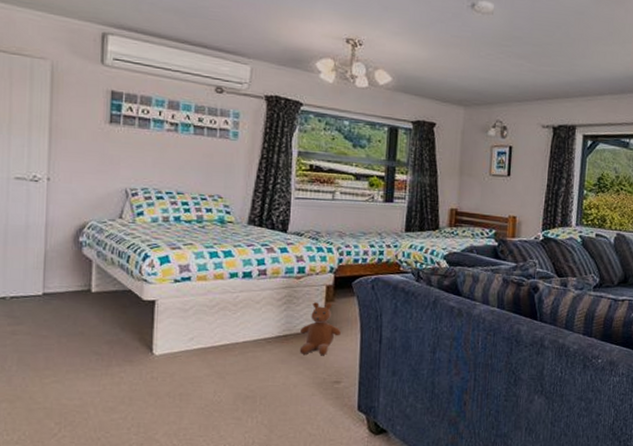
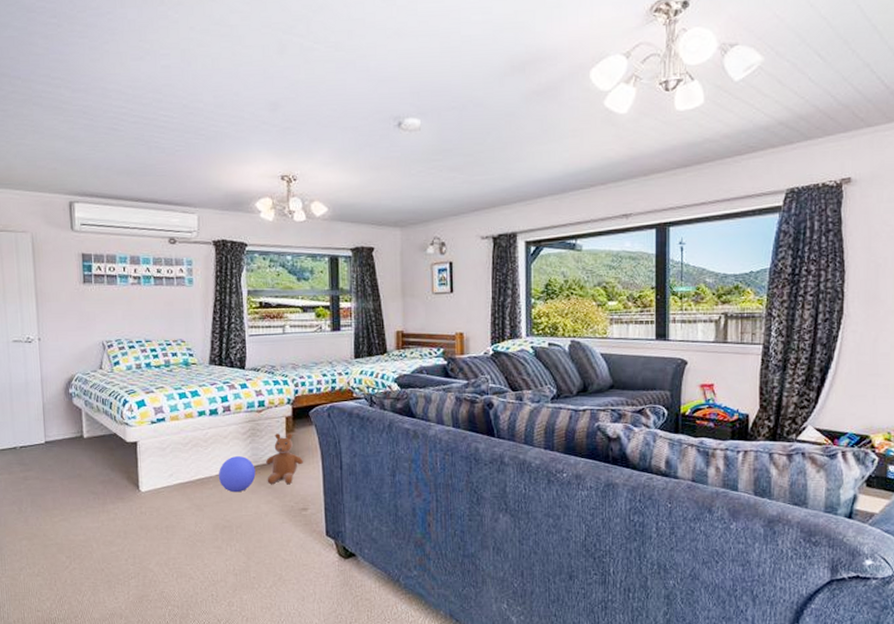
ball: none [245,323,288,362] -> present [218,456,256,493]

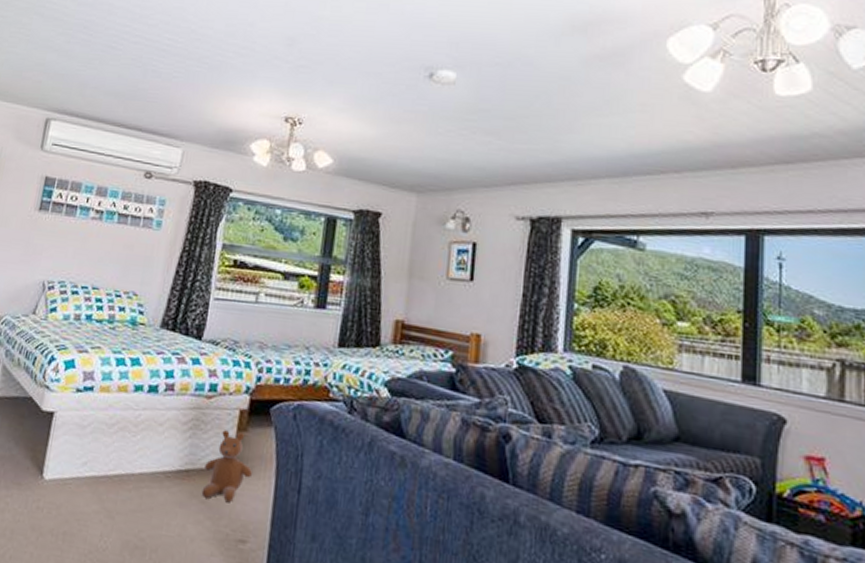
ball: present [218,456,256,493] -> none [141,451,190,503]

